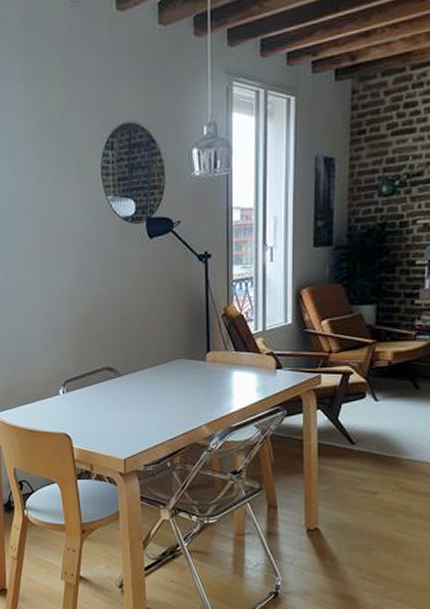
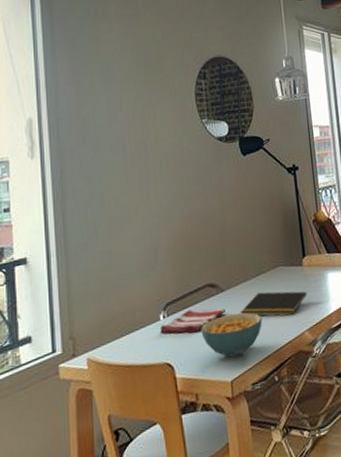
dish towel: none [59,389,122,410] -> present [160,308,225,334]
cereal bowl: none [98,399,158,438] -> present [201,312,262,358]
notepad: none [136,382,208,409] -> present [240,291,307,317]

